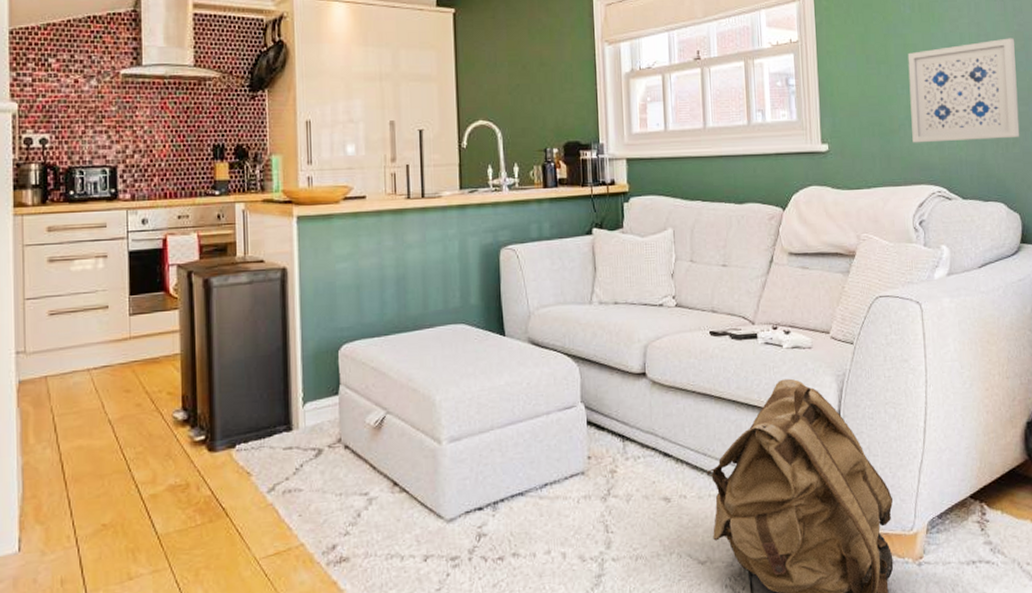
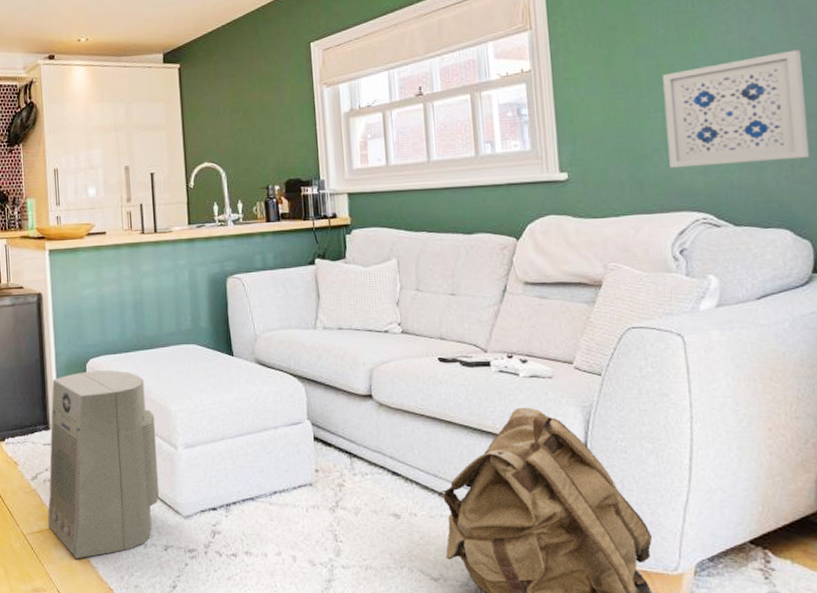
air purifier: none [287,356,420,583] -> present [47,370,160,559]

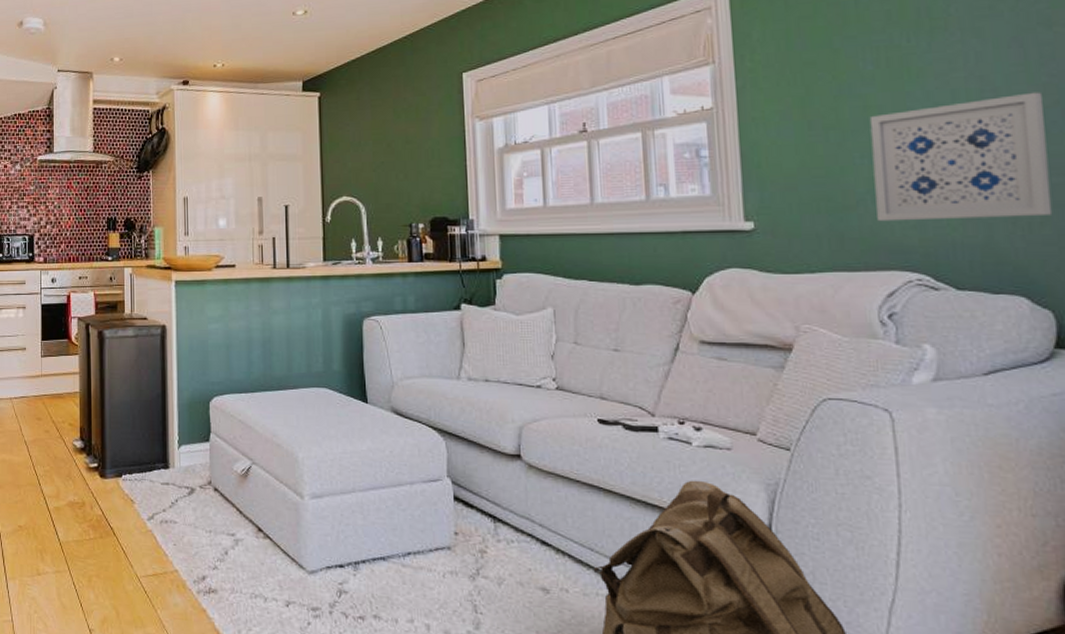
air purifier: present [47,370,160,559] -> none [163,410,283,608]

